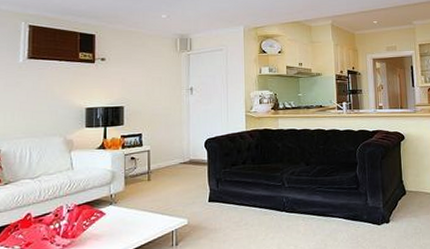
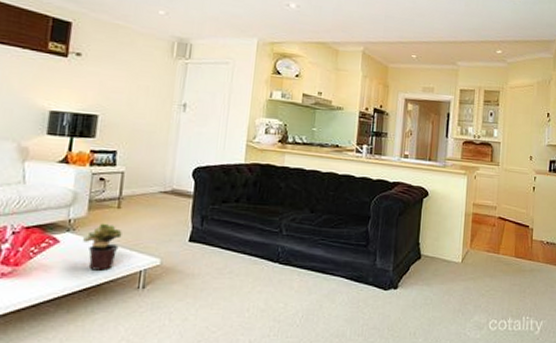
potted plant: none [124,194,154,235] -> present [83,223,122,271]

